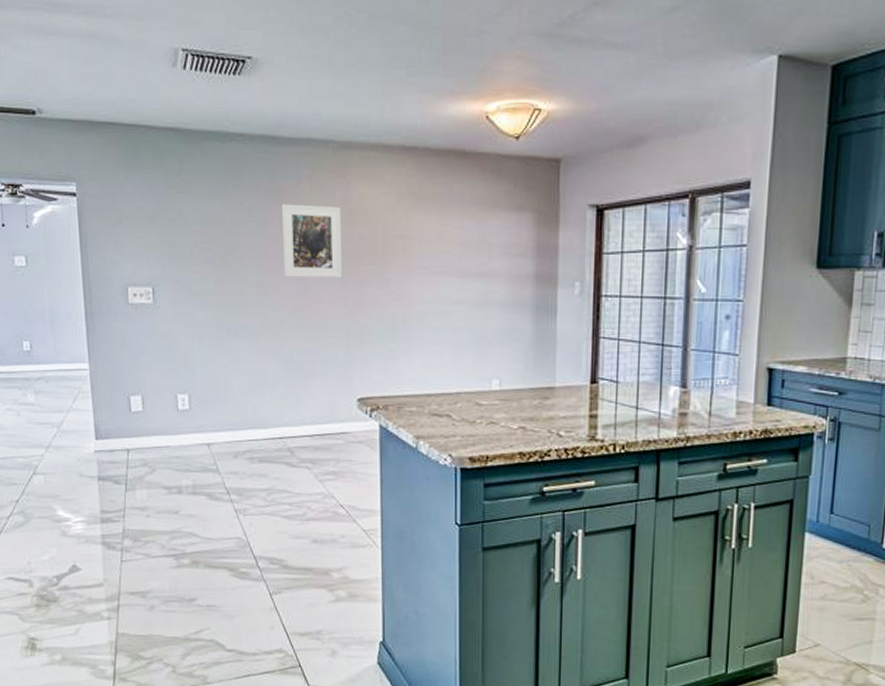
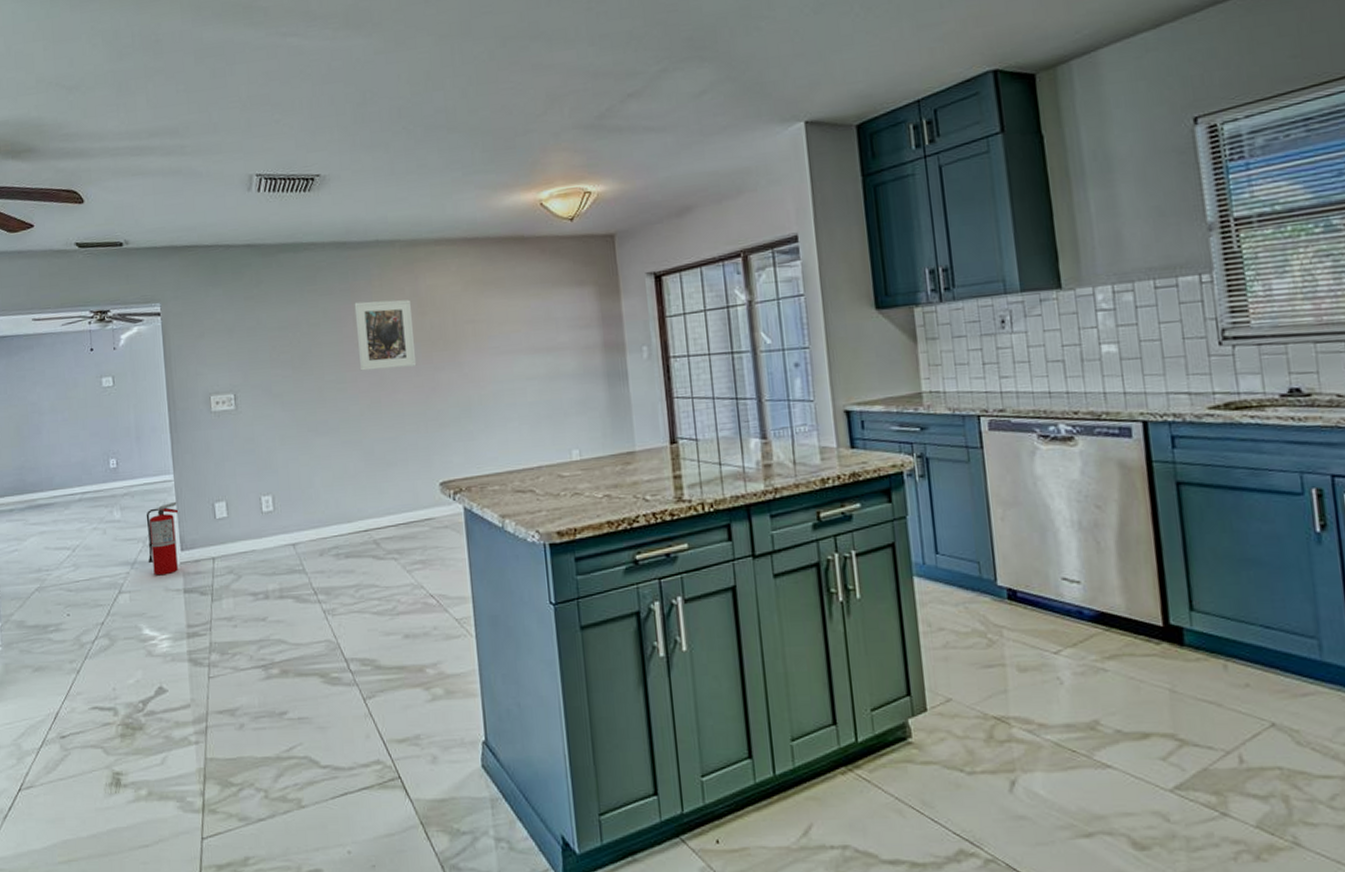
fire extinguisher: none [60,390,93,462] -> present [146,501,178,576]

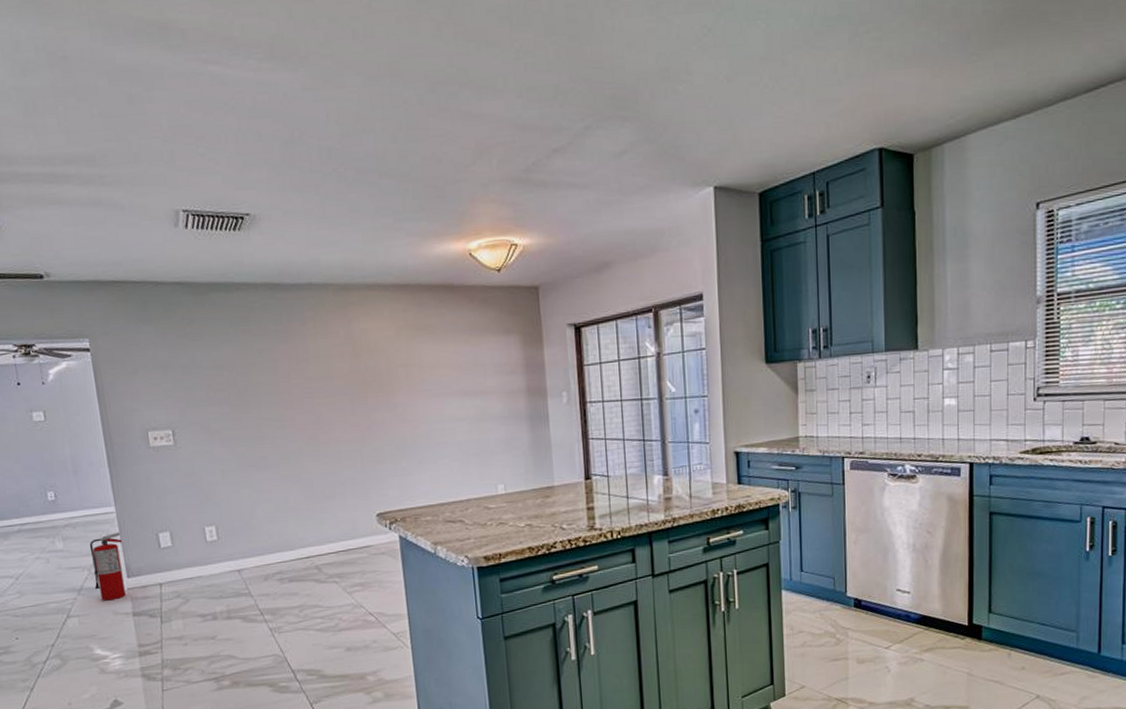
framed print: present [354,299,417,371] -> none [289,342,353,410]

